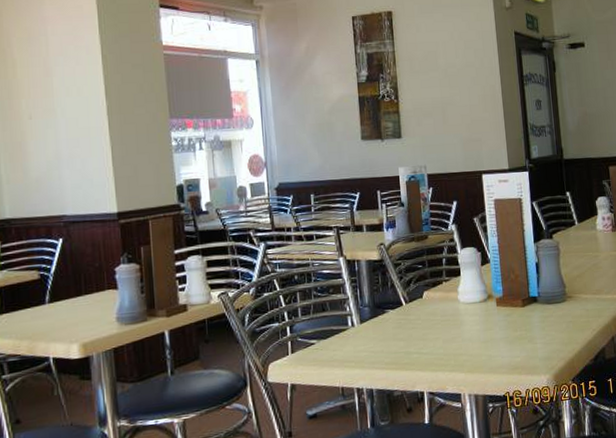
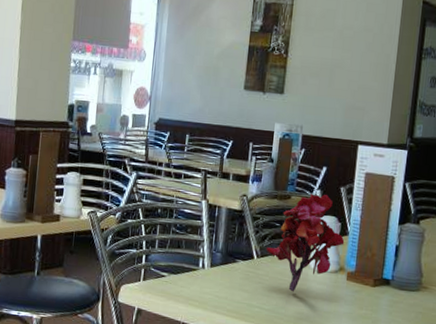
artificial flower: none [412,228,488,330] -> present [265,193,345,292]

